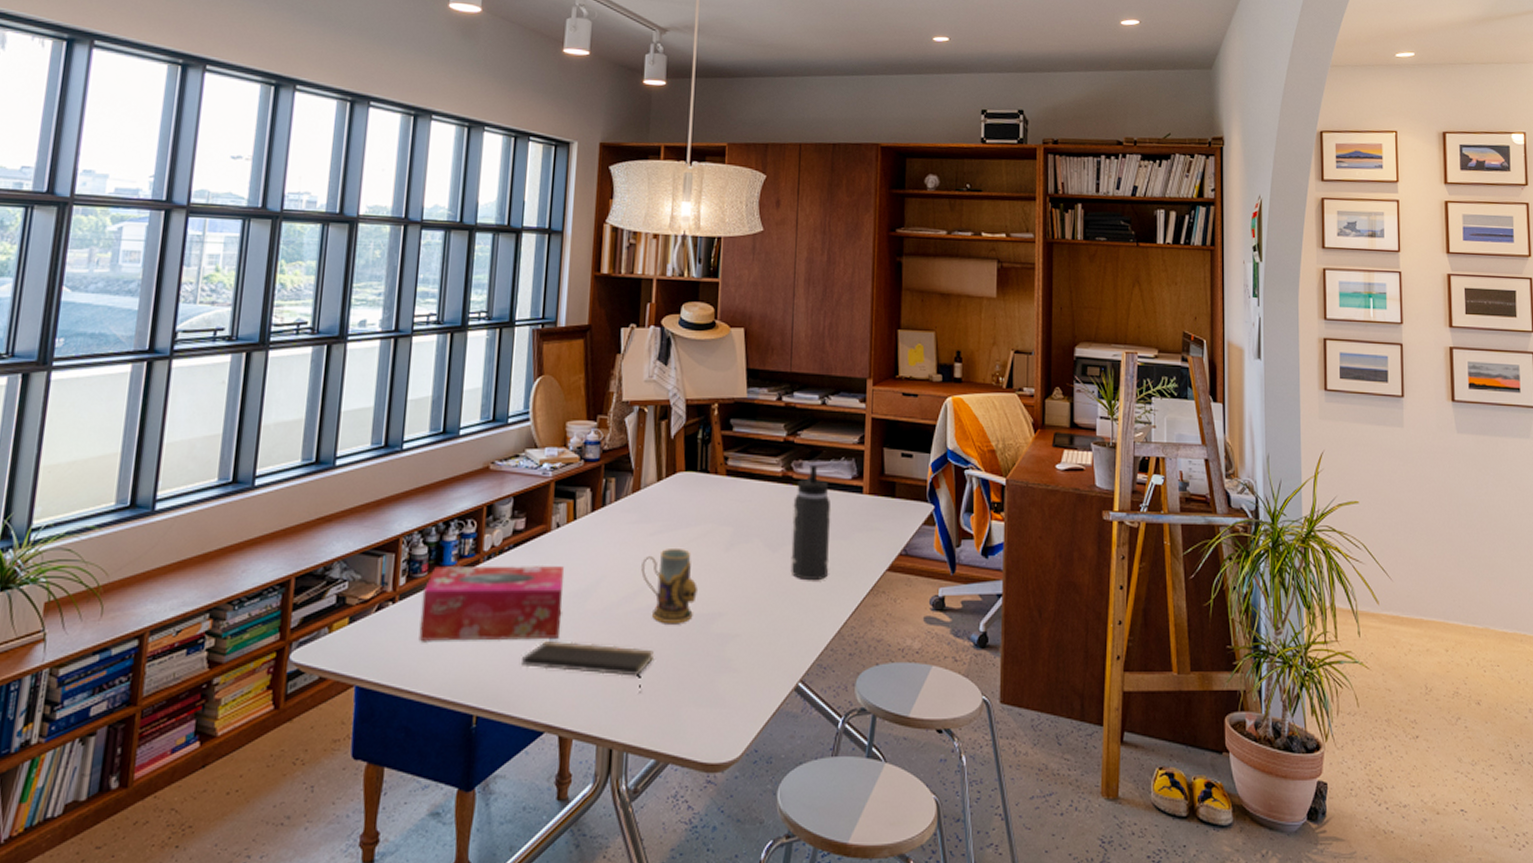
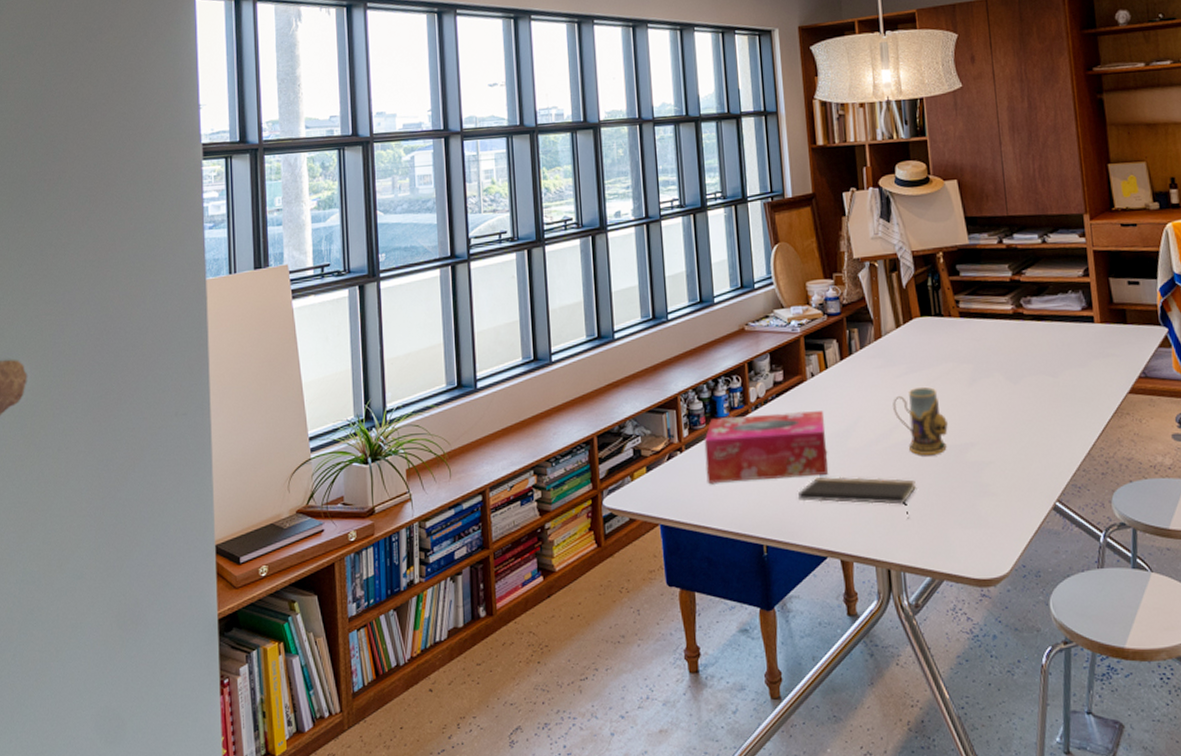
thermos bottle: present [790,464,832,580] -> none [1027,299,1070,407]

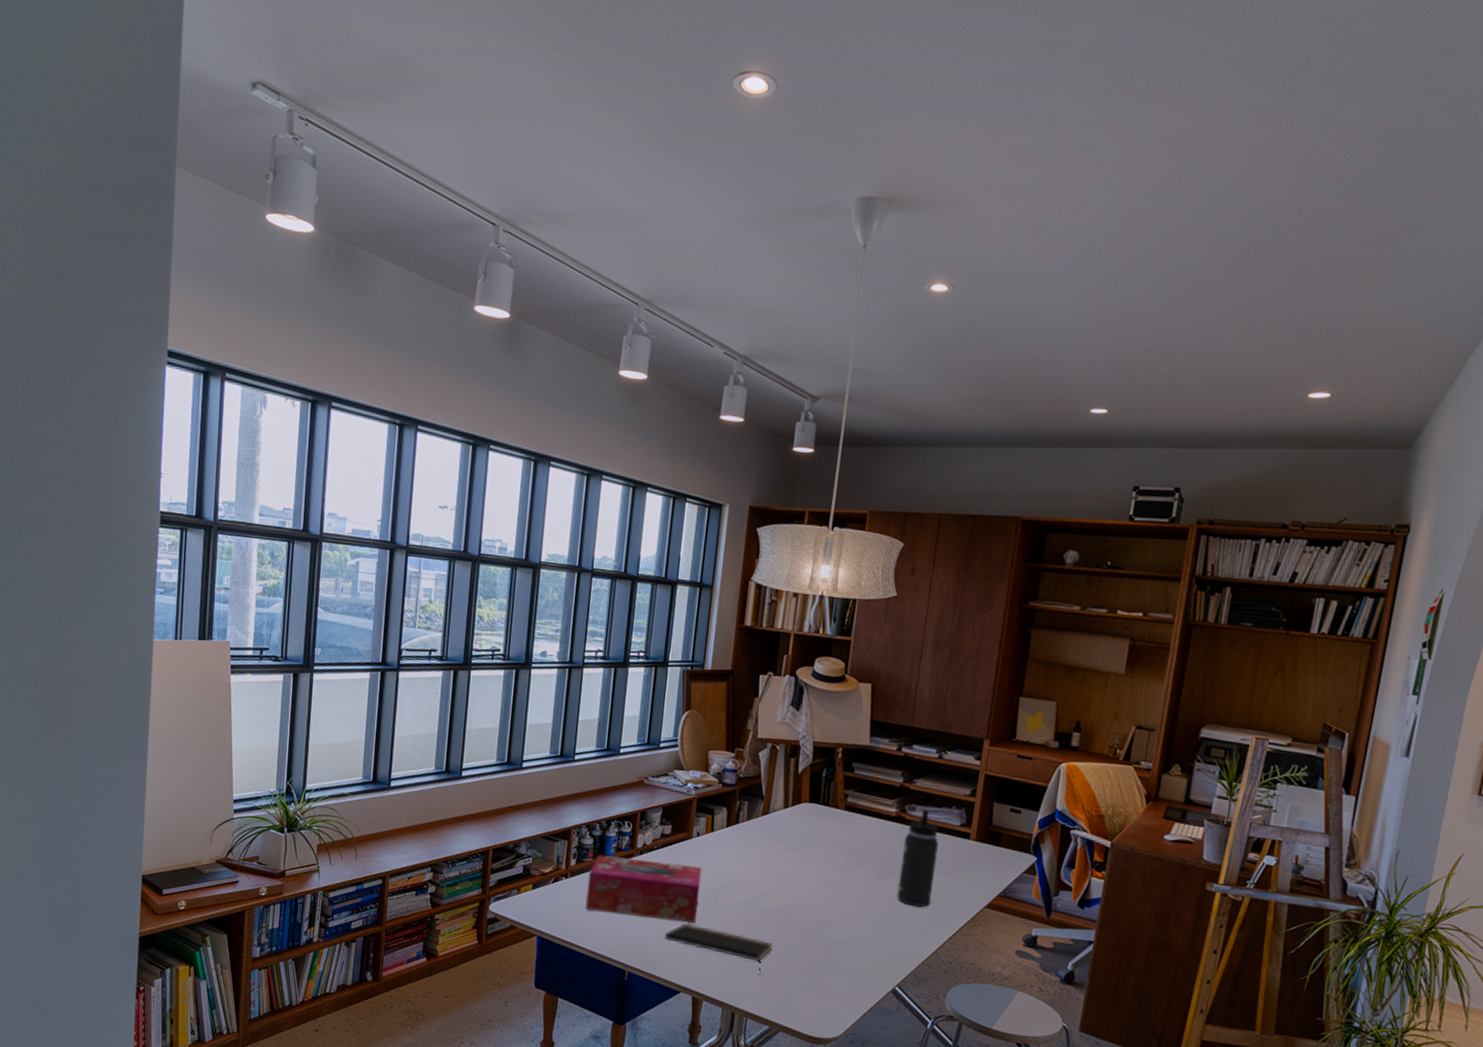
mug: present [893,387,949,456] -> none [766,864,814,926]
thermos bottle: none [1027,299,1070,407] -> present [896,809,939,907]

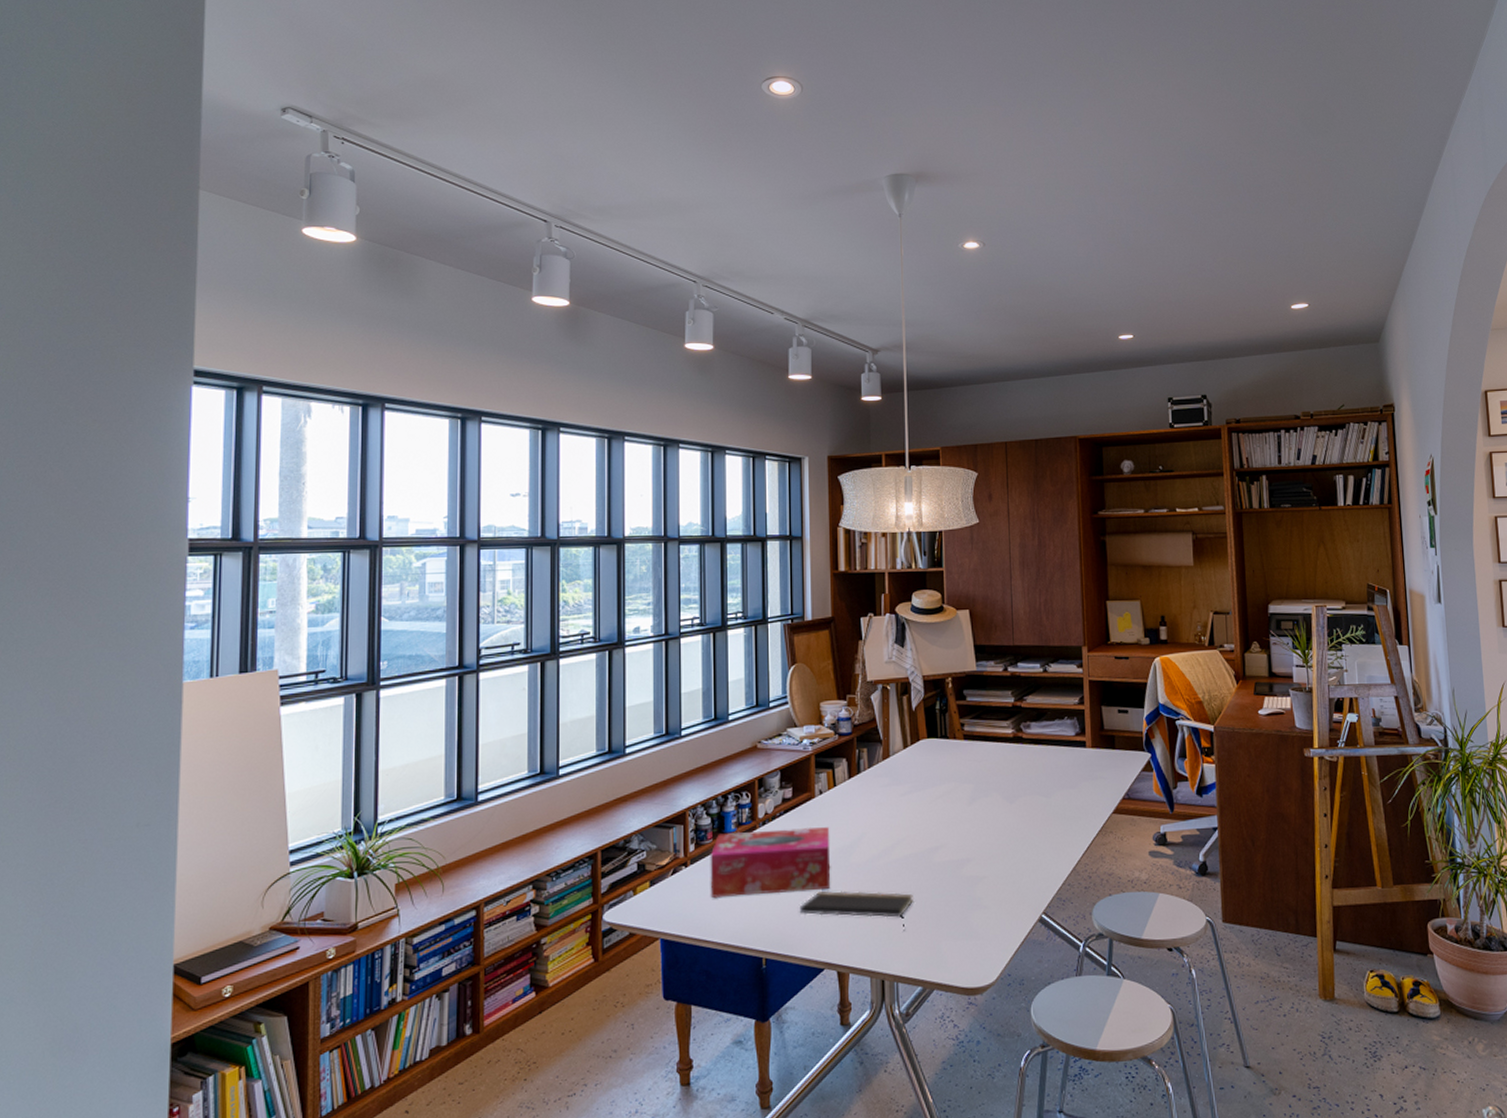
thermos bottle: present [896,809,939,907] -> none [1025,724,1061,826]

